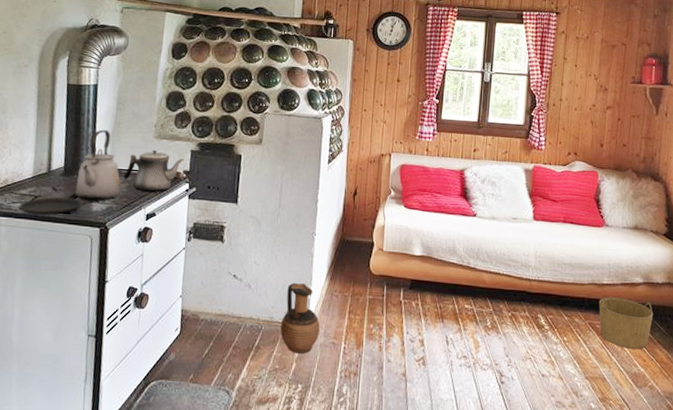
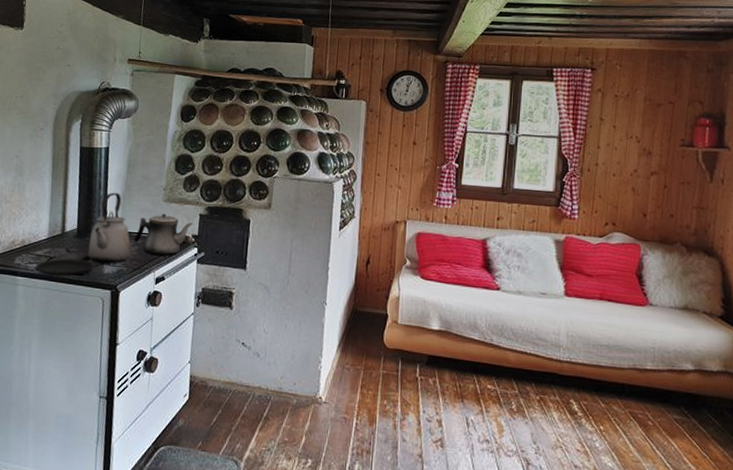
ceramic jug: present [280,282,320,354] -> none [290,352,331,428]
basket: present [598,297,654,349] -> none [641,384,707,445]

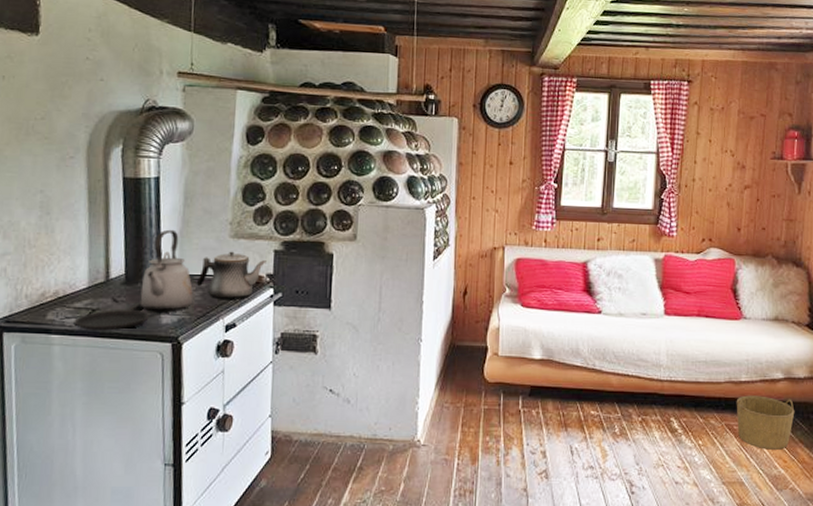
basket: none [641,384,707,445] -> present [736,395,795,450]

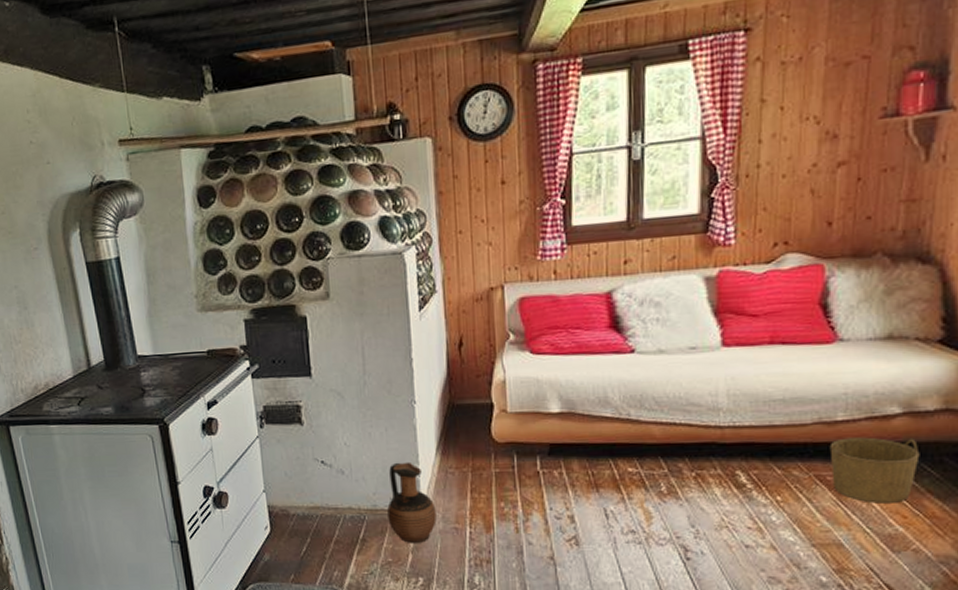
frying pan: present [74,301,149,331] -> none [67,385,133,419]
kettle: present [140,229,193,313] -> none [121,310,172,396]
teapot: present [196,251,267,299] -> none [172,325,238,377]
ceramic jug: none [385,394,430,472] -> present [387,461,437,543]

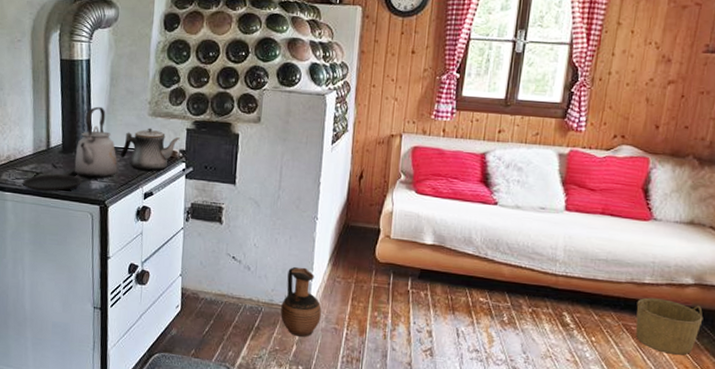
frying pan: none [67,385,133,419] -> present [22,167,82,192]
kettle: none [121,310,172,396] -> present [74,106,118,180]
teapot: none [172,325,238,377] -> present [120,127,180,171]

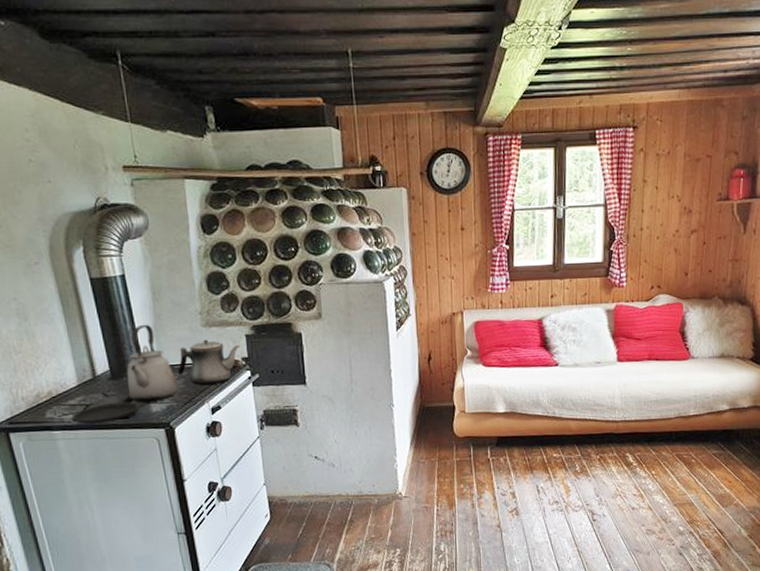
ceramic jug: present [280,266,322,337] -> none [371,454,411,522]
basket: present [635,297,704,356] -> none [685,426,739,473]

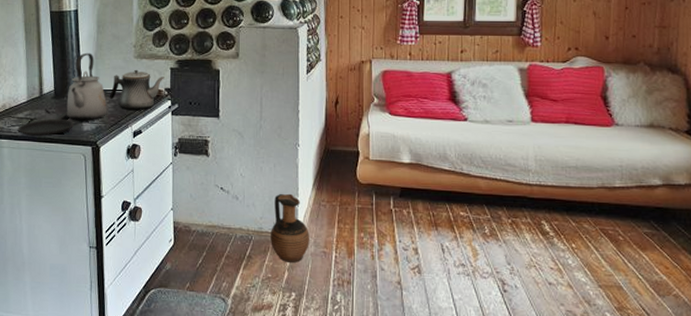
ceramic jug: none [371,454,411,522] -> present [271,193,309,263]

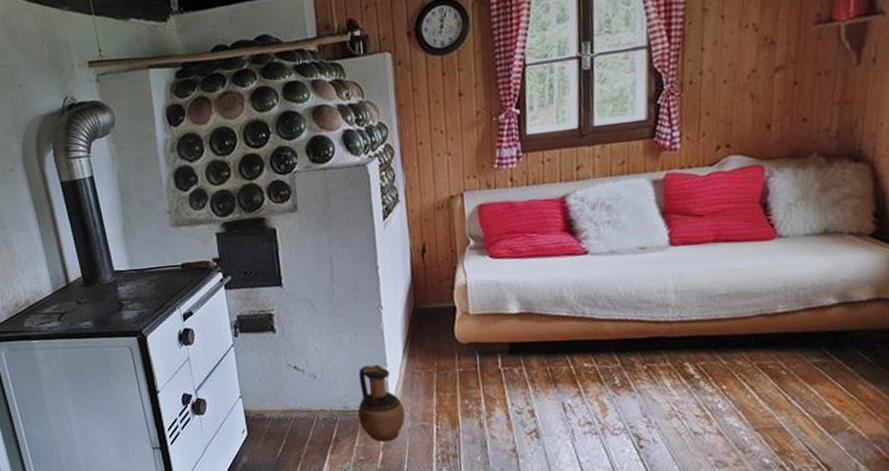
frying pan: present [17,112,74,137] -> none [47,300,112,333]
kettle: present [66,52,107,122] -> none [98,227,149,310]
teapot: present [109,69,165,110] -> none [147,240,211,290]

